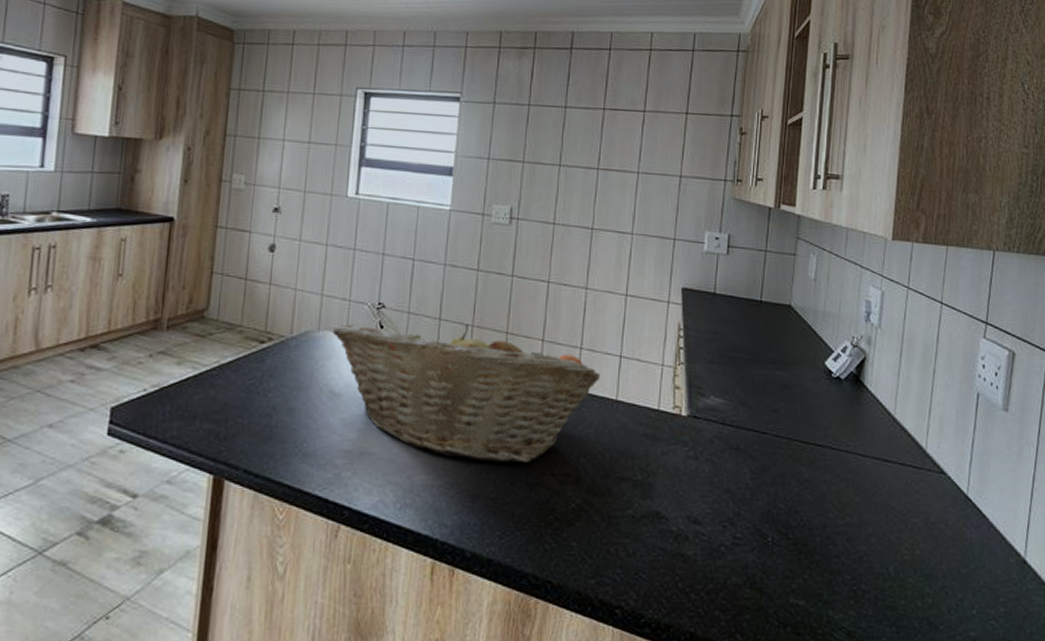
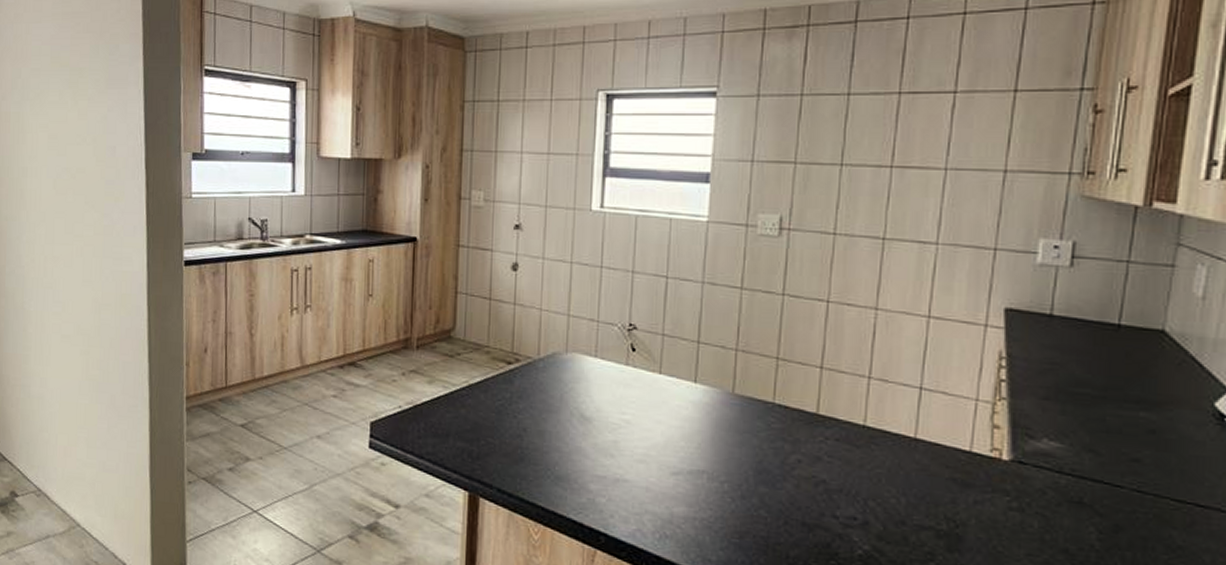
fruit basket: present [333,324,601,464] -> none [582,346,895,502]

